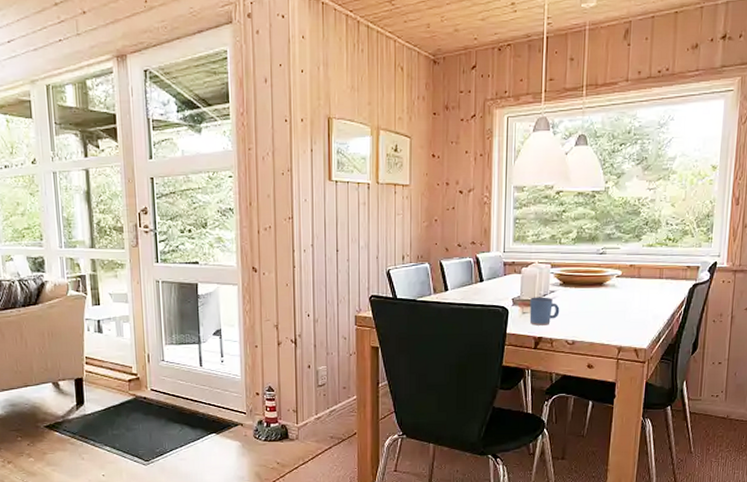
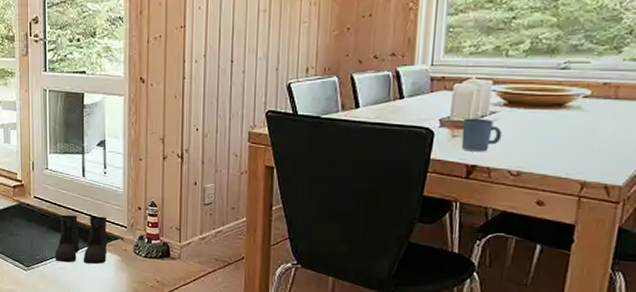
boot: none [175,404,228,454] -> present [55,214,108,265]

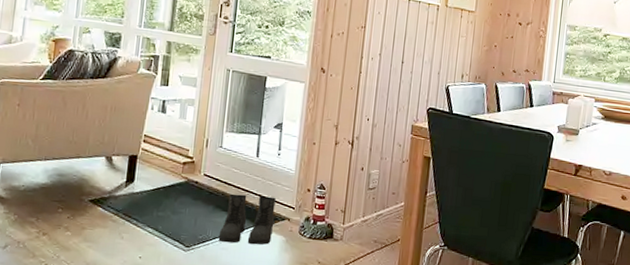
mug: present [461,118,502,152] -> none [572,126,600,155]

